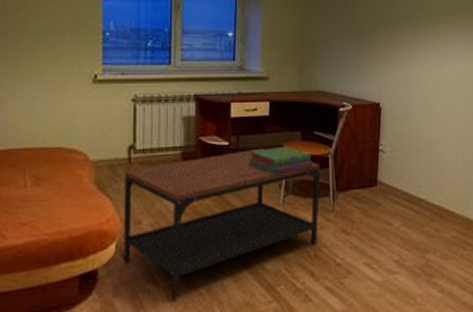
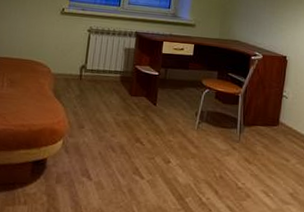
coffee table: present [123,148,320,299] -> none [67,80,231,194]
stack of books: present [248,146,313,175] -> none [172,81,226,104]

